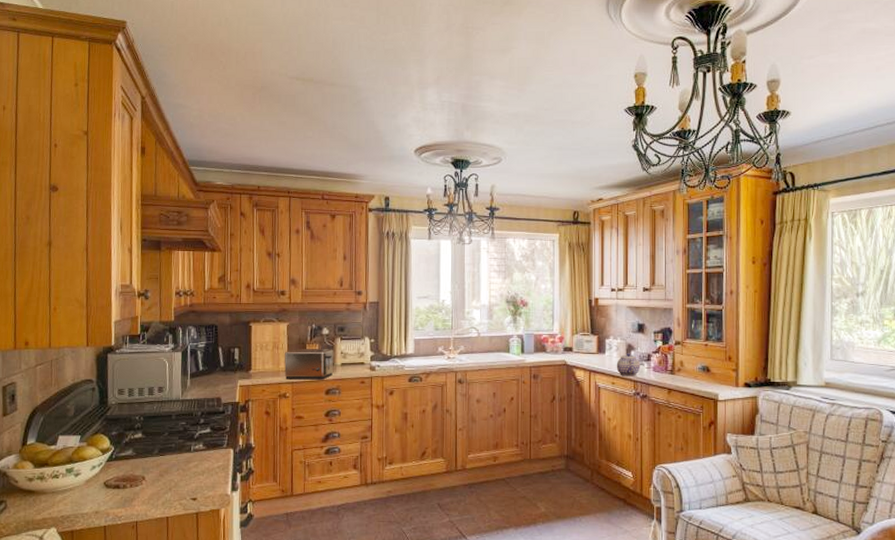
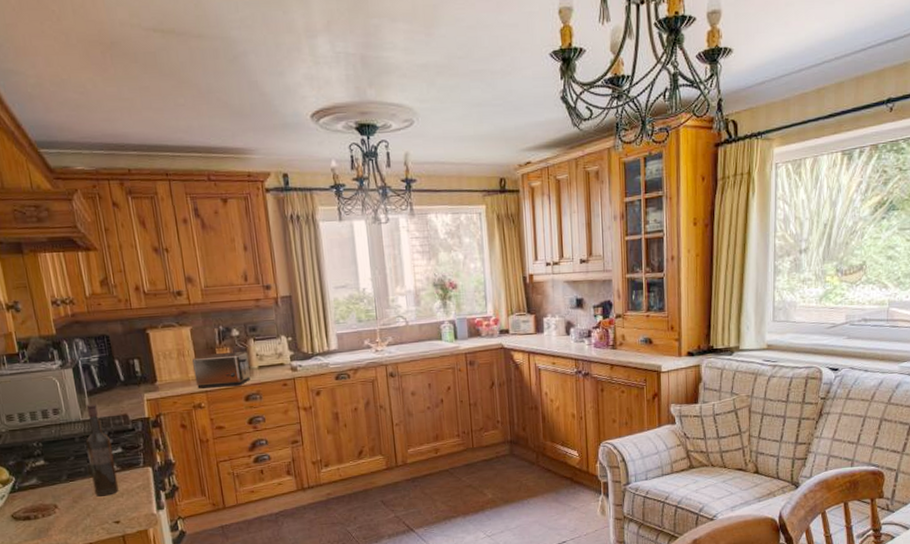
wine bottle: none [179,385,203,473] -> present [85,404,119,497]
teapot: present [616,352,641,377] -> none [556,329,581,356]

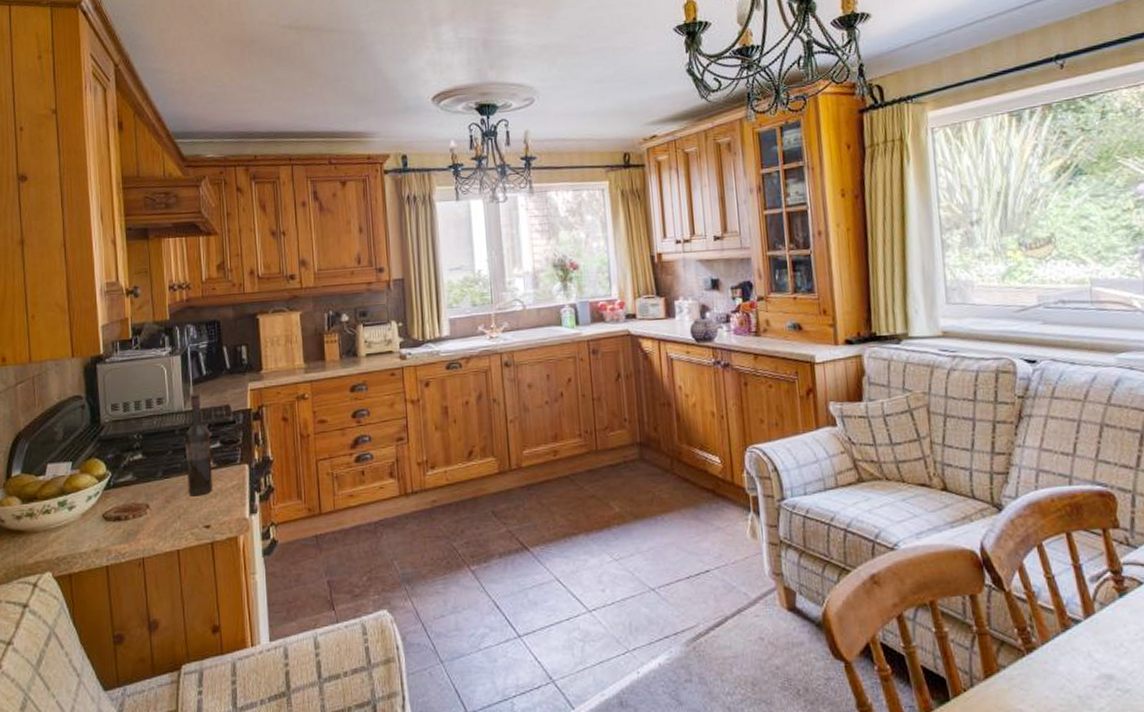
toaster: present [192,352,251,389] -> none [300,338,358,378]
teapot: none [556,329,581,356] -> present [689,314,719,344]

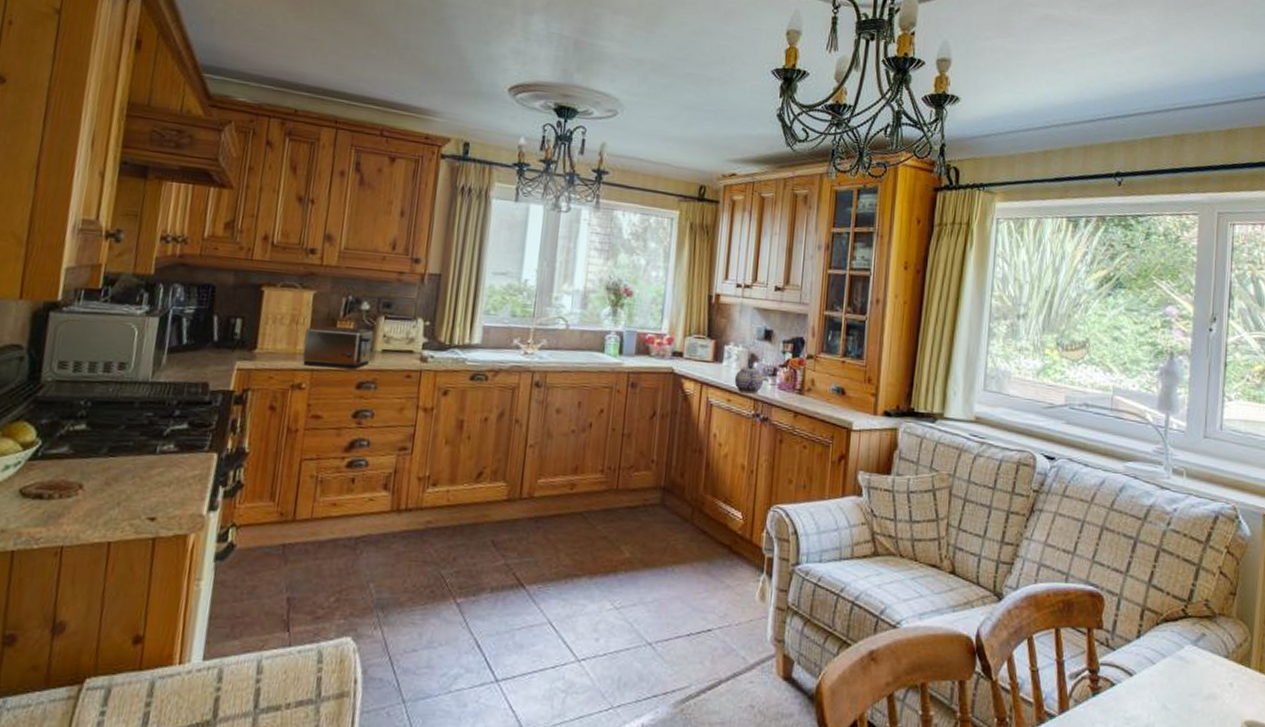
wine bottle: present [185,393,214,497] -> none [135,363,179,483]
toaster: none [300,338,358,378] -> present [302,326,373,369]

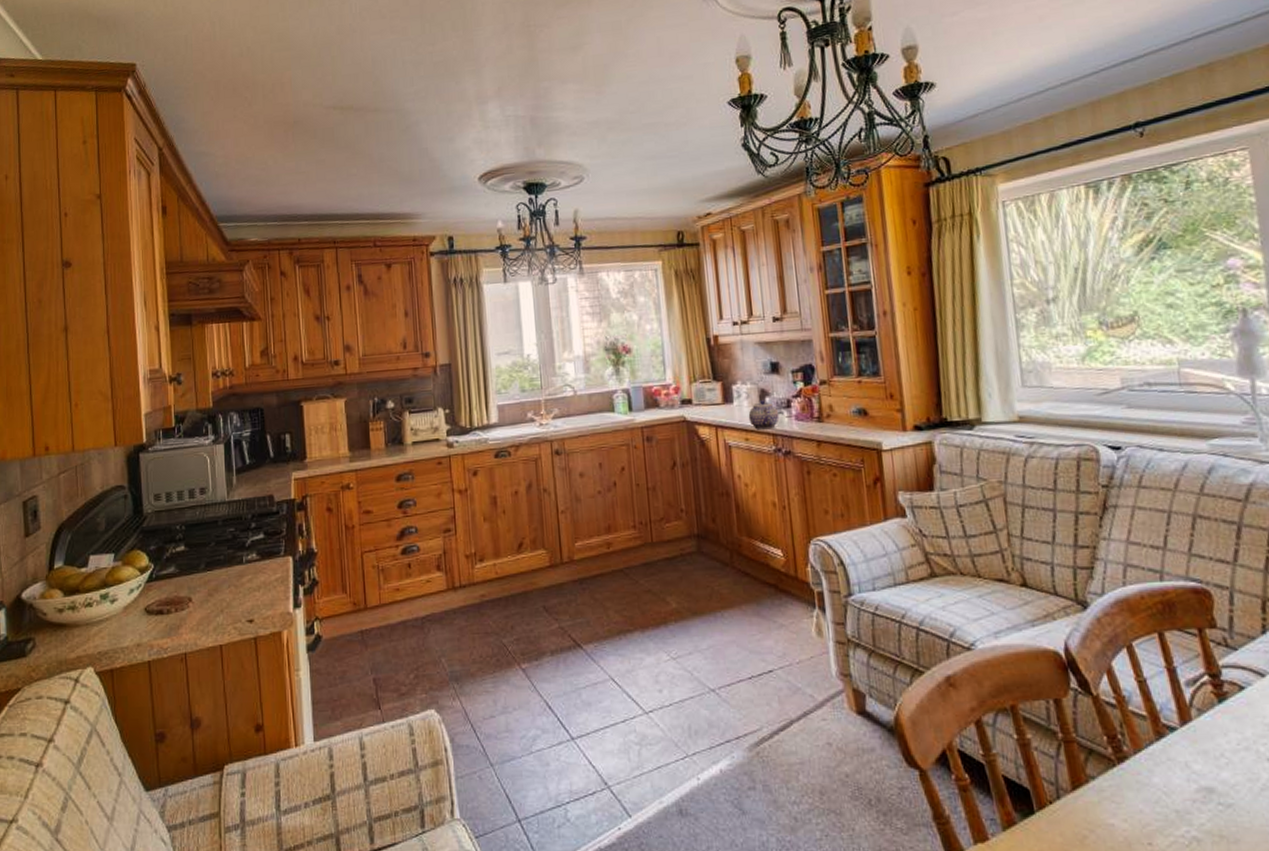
toaster: present [302,326,373,369] -> none [344,426,404,467]

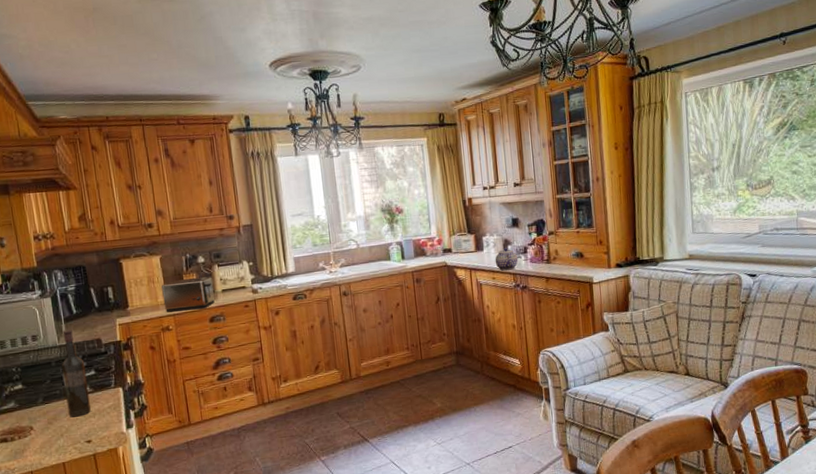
wine bottle: none [228,483,257,590] -> present [61,329,92,418]
toaster: none [344,426,404,467] -> present [162,277,215,312]

